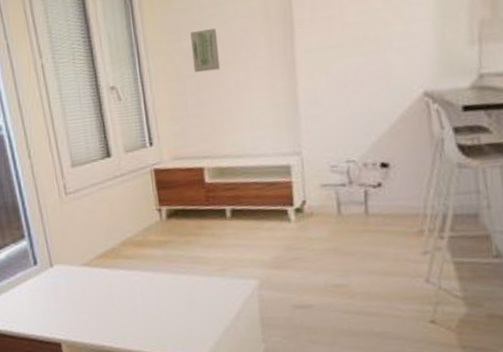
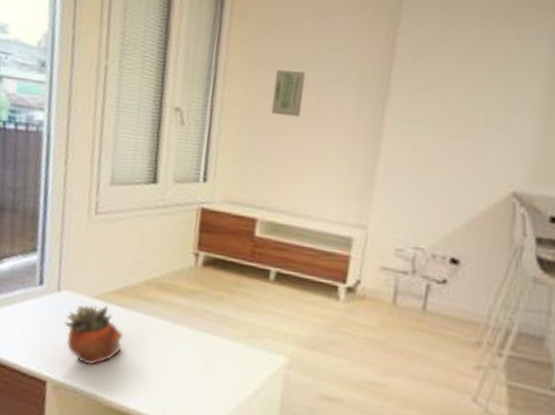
succulent planter: none [63,269,116,323] -> present [64,304,123,366]

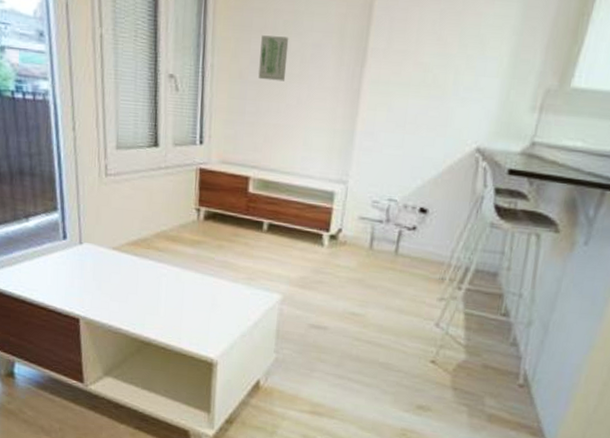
succulent planter: present [64,304,123,366] -> none [88,255,140,306]

